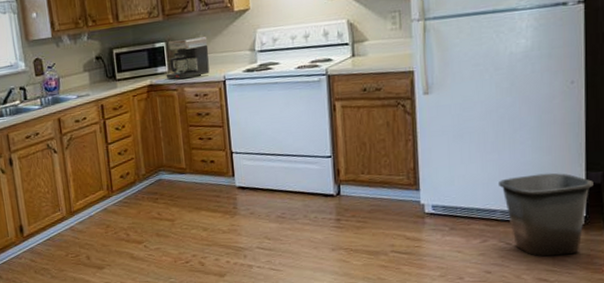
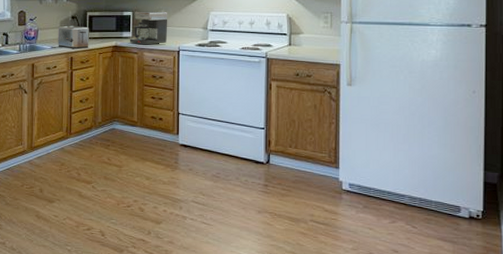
toaster: none [81,66,121,96] -> present [58,25,89,50]
waste bin: present [497,173,594,257] -> none [407,167,490,244]

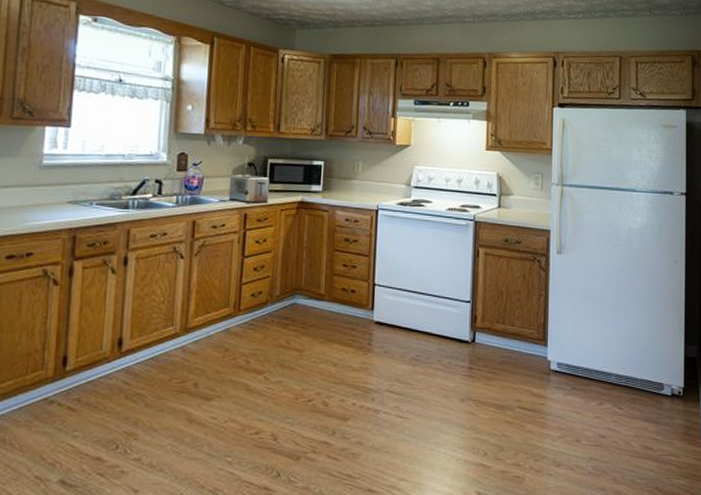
coffee maker: present [129,11,168,45] -> none [319,160,367,202]

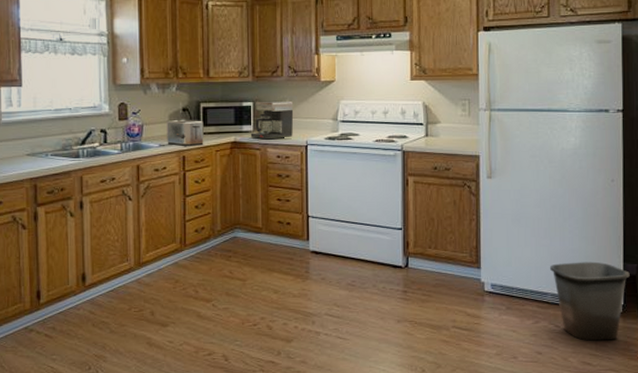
coffee maker: none [319,160,367,202] -> present [250,100,294,140]
waste bin: none [614,342,690,424] -> present [549,261,630,341]

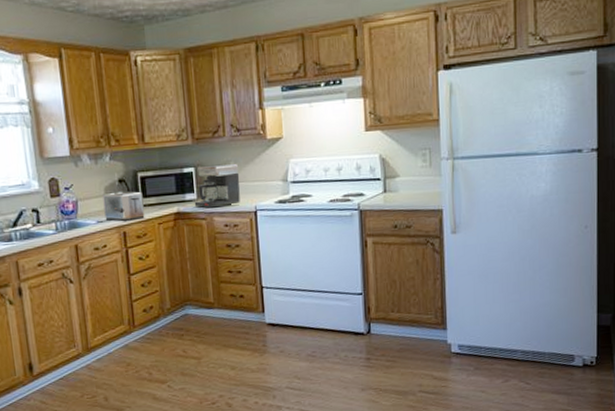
waste bin: present [549,261,630,341] -> none [519,314,604,397]

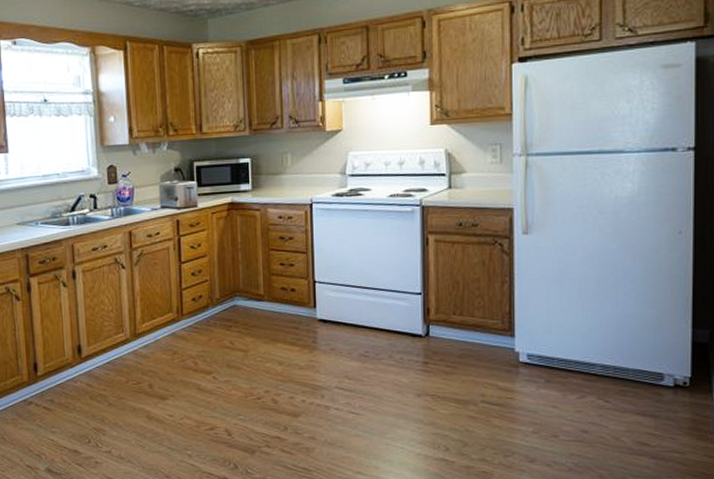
coffee maker: present [194,163,240,208] -> none [249,155,296,199]

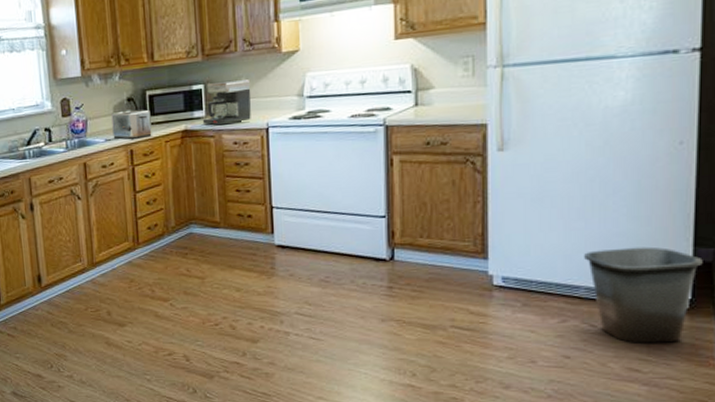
coffee maker: none [249,155,296,199] -> present [202,79,252,125]
waste bin: none [598,327,700,419] -> present [583,246,703,343]

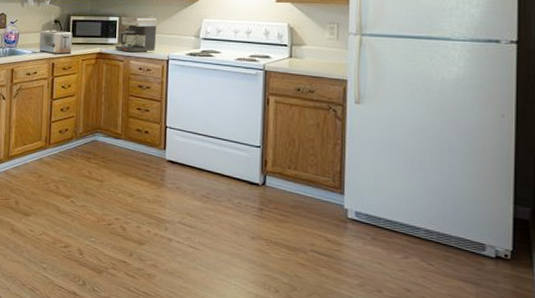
waste bin: present [583,246,703,343] -> none [423,198,521,287]

